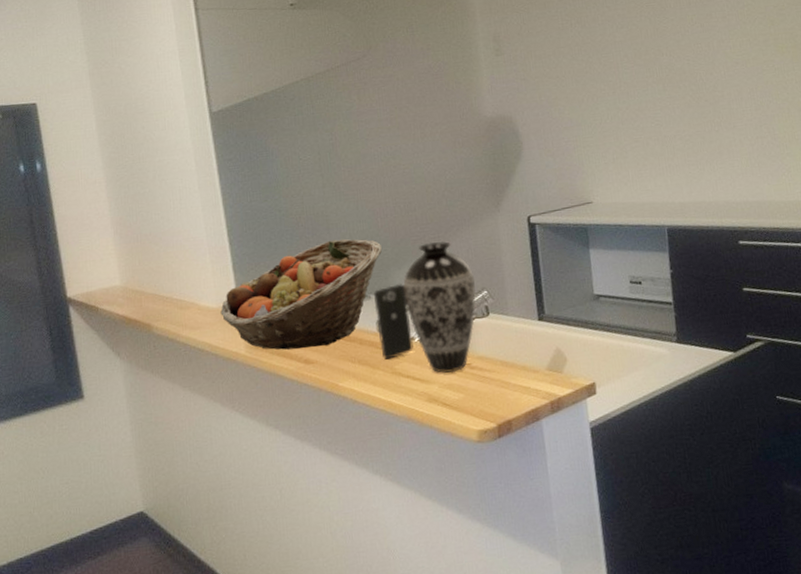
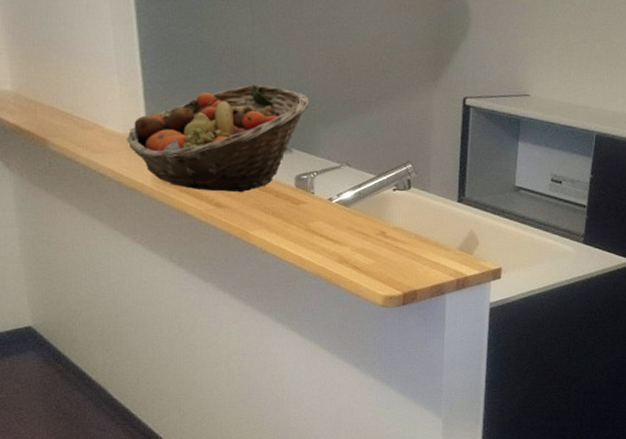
smartphone: present [374,283,414,360] -> none [294,141,330,216]
decorative vase: present [403,241,477,373] -> none [327,105,402,239]

